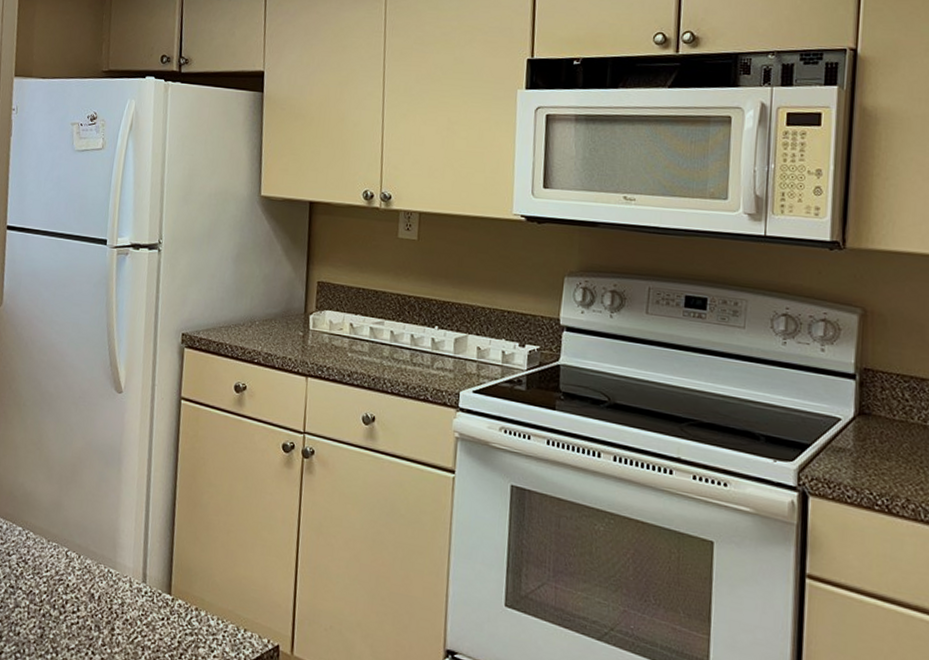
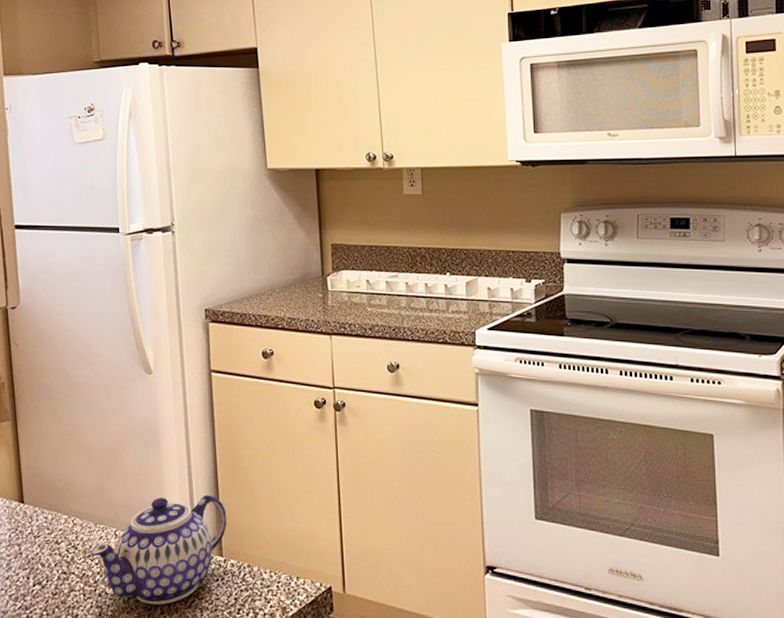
teapot: none [40,523,180,637] -> present [91,494,228,605]

